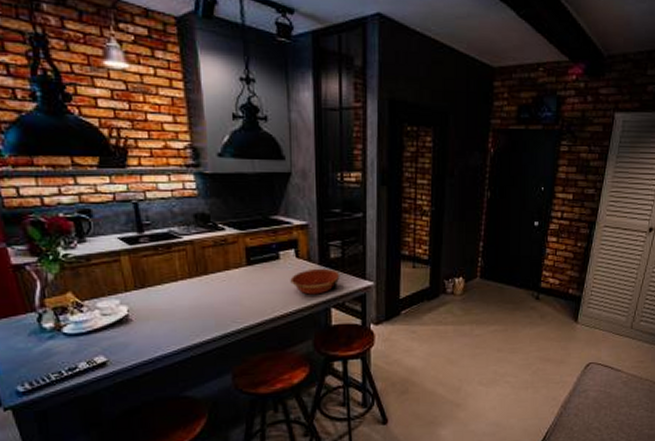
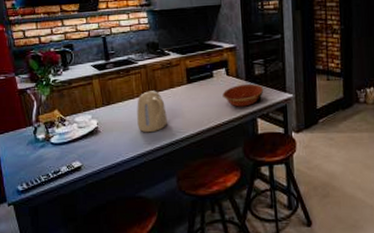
kettle: none [181,272,221,323] -> present [137,91,167,133]

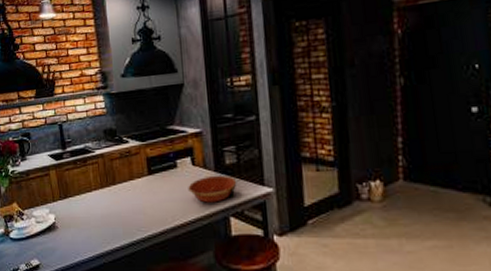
kettle: present [137,91,167,133] -> none [94,183,127,231]

